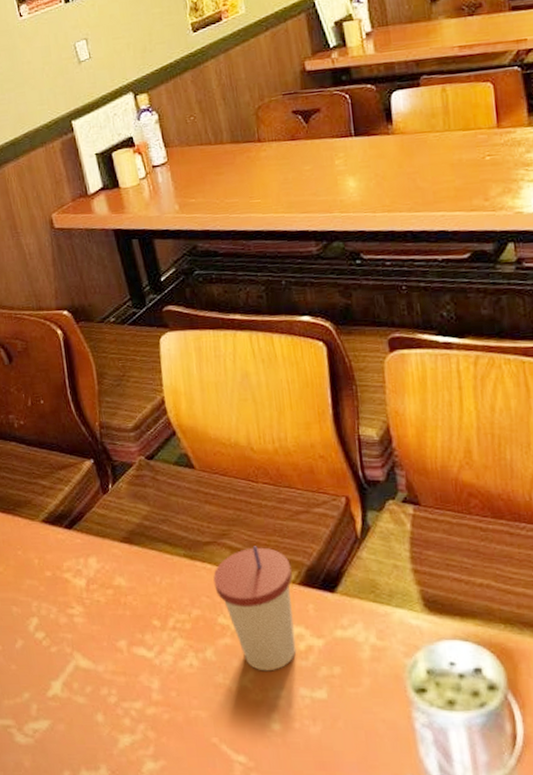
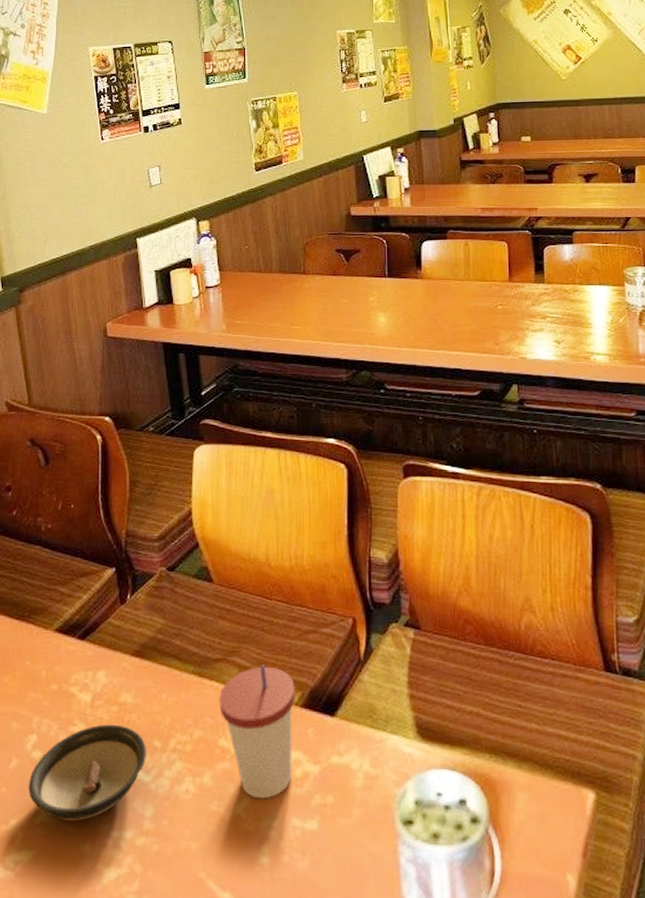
saucer: none [35,606,147,694] -> present [28,724,146,821]

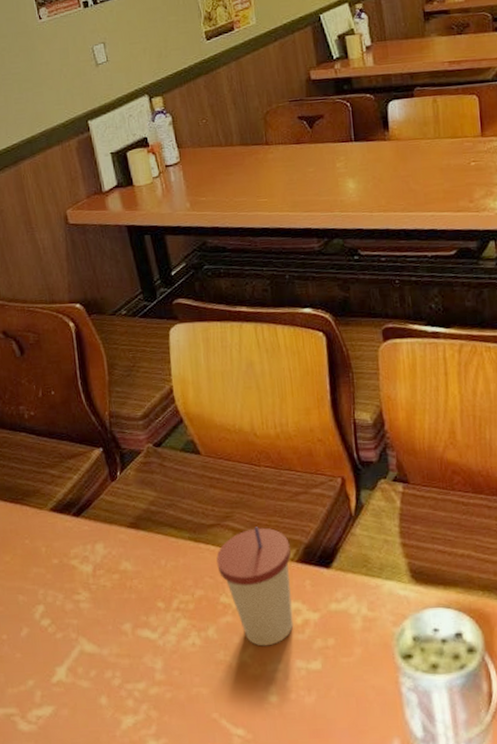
saucer: present [28,724,146,821] -> none [40,590,152,678]

